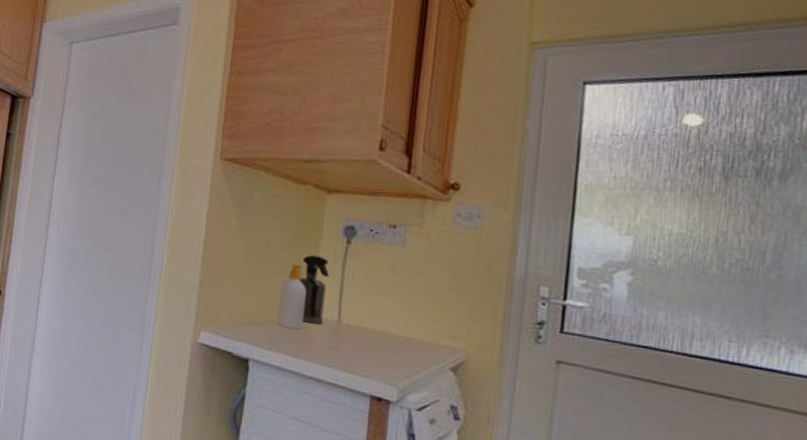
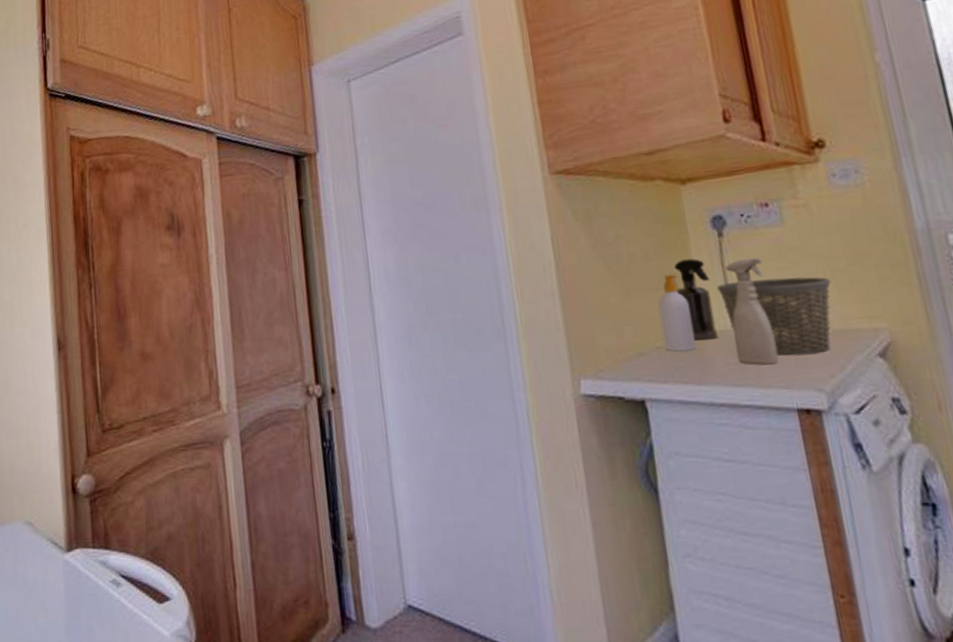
spray bottle: none [333,266,378,357] -> present [725,258,779,366]
basket: none [333,282,430,356] -> present [717,277,832,356]

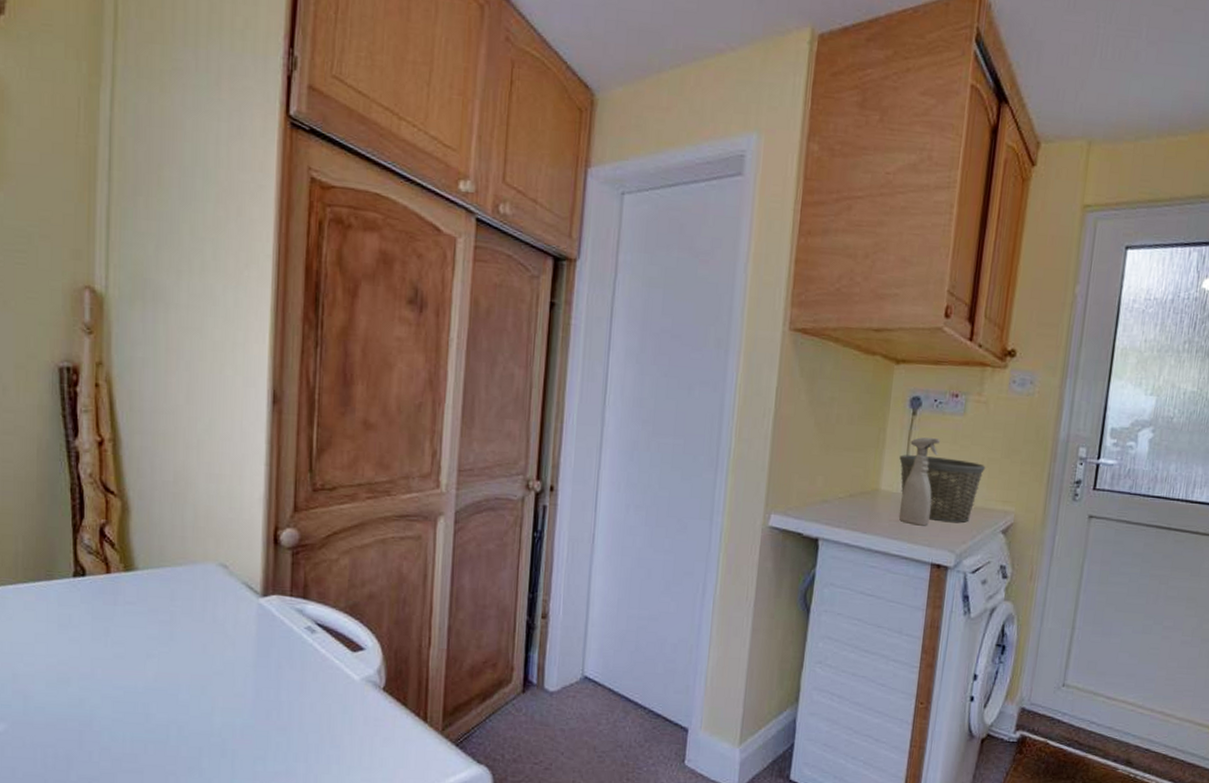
soap bottle: present [657,275,696,352] -> none [845,439,874,505]
spray bottle: present [673,258,718,341] -> none [867,428,896,498]

